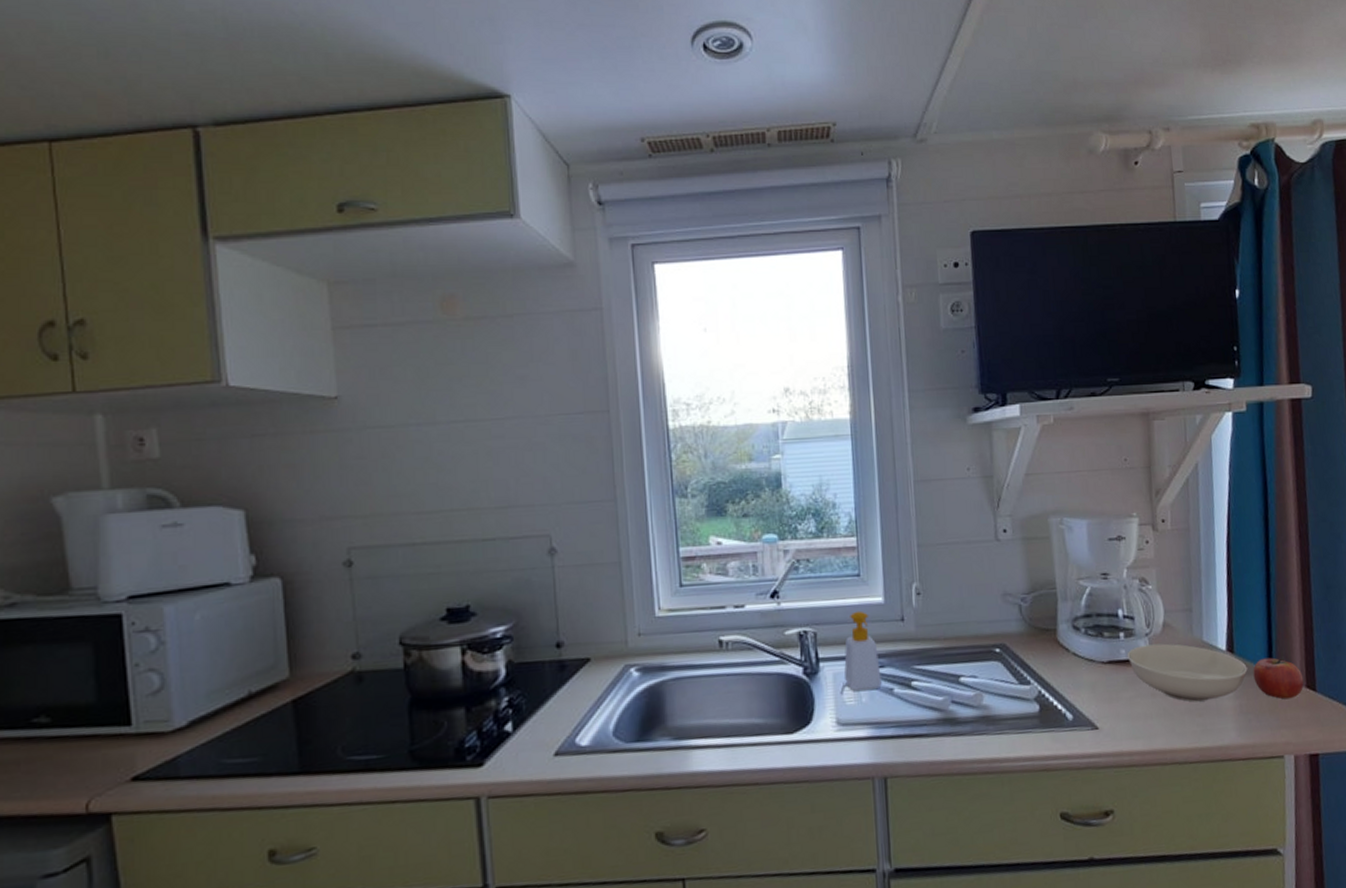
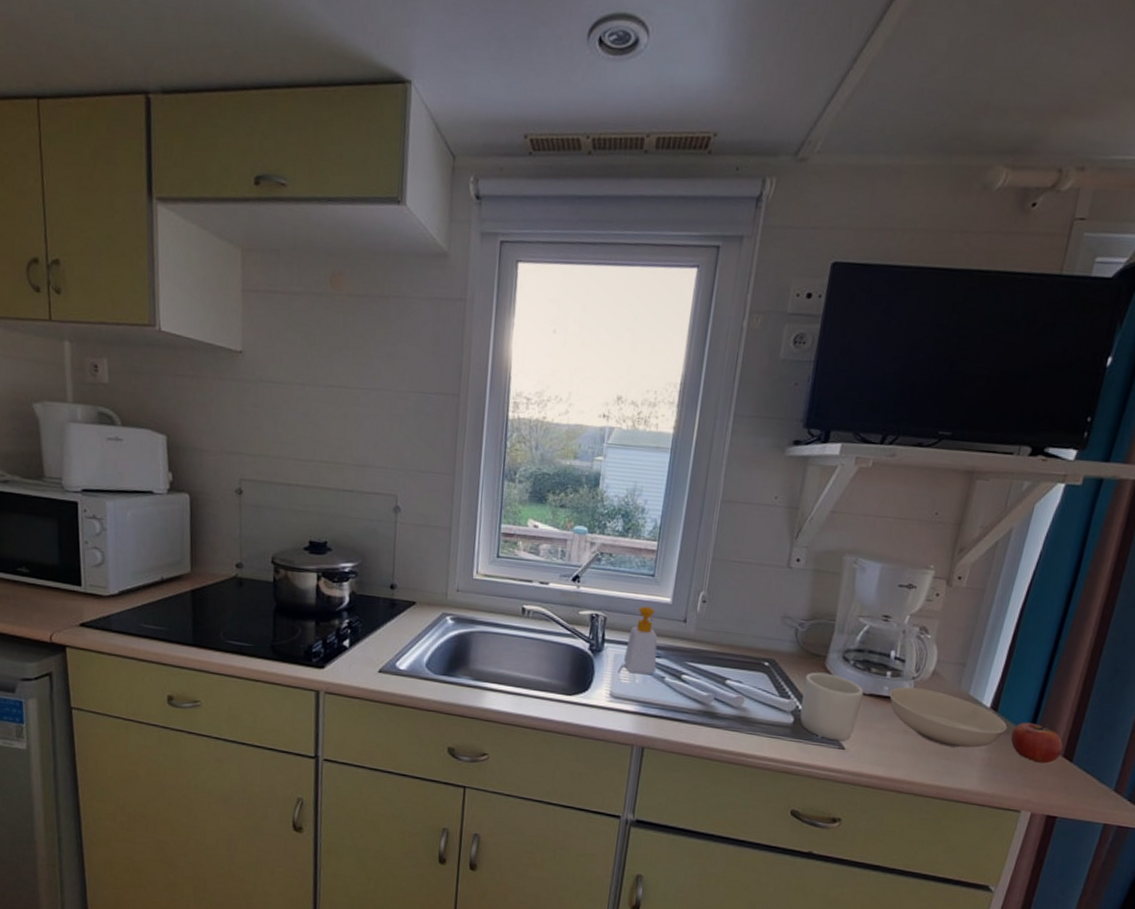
mug: none [1040,647,1103,722] -> present [799,672,864,741]

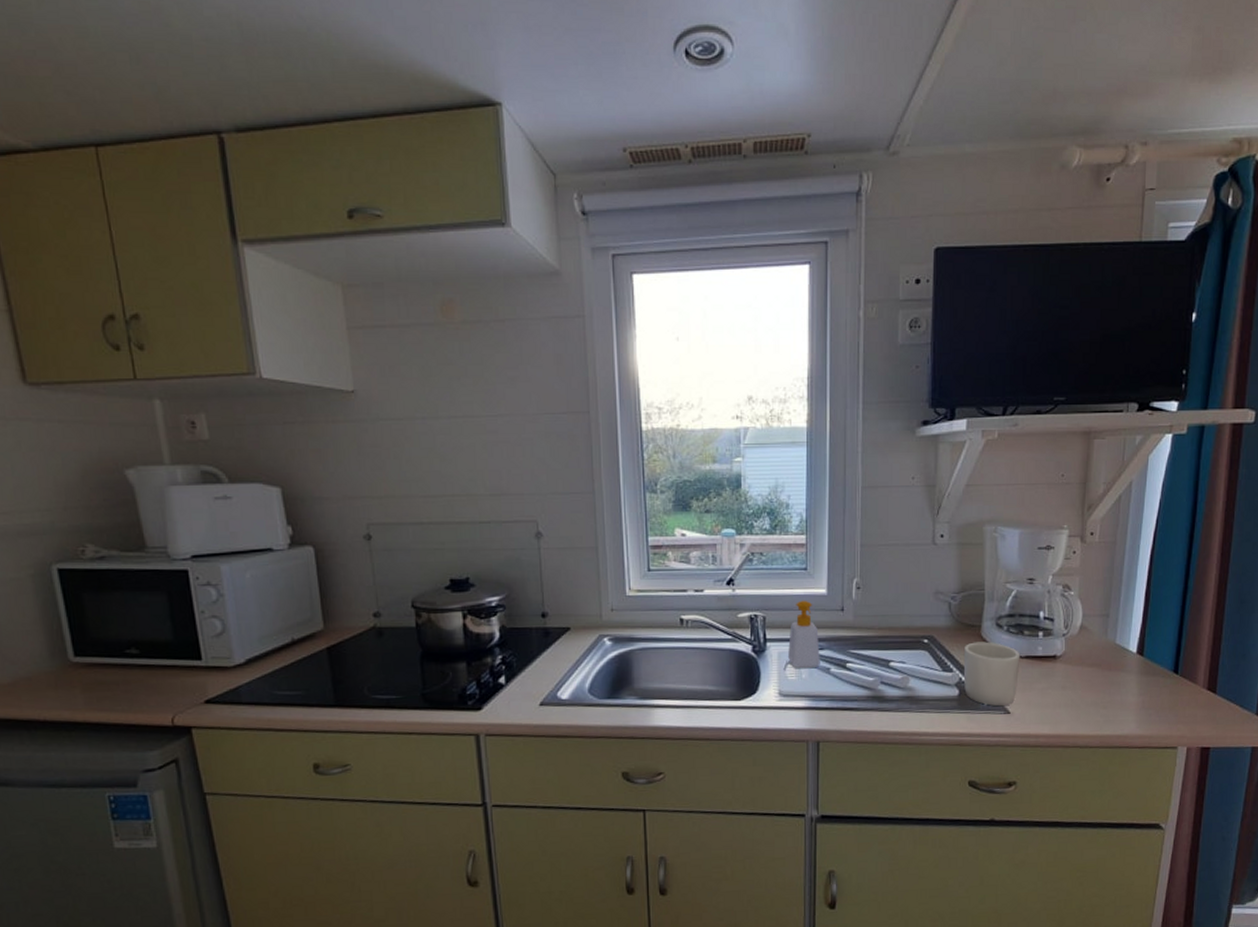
bowl: present [889,686,1008,748] -> none [1043,643,1154,696]
fruit: present [1010,722,1063,764] -> none [1159,661,1206,699]

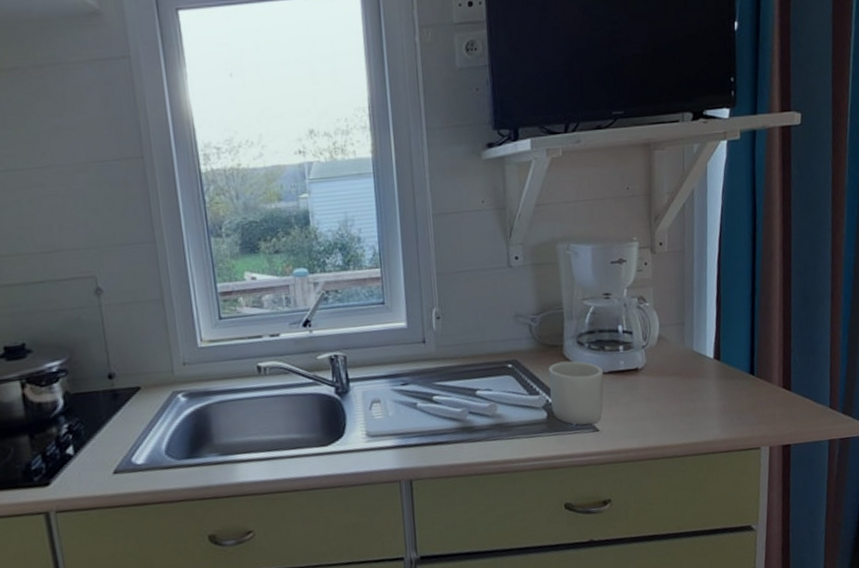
soap bottle: present [787,600,820,668] -> none [372,335,406,407]

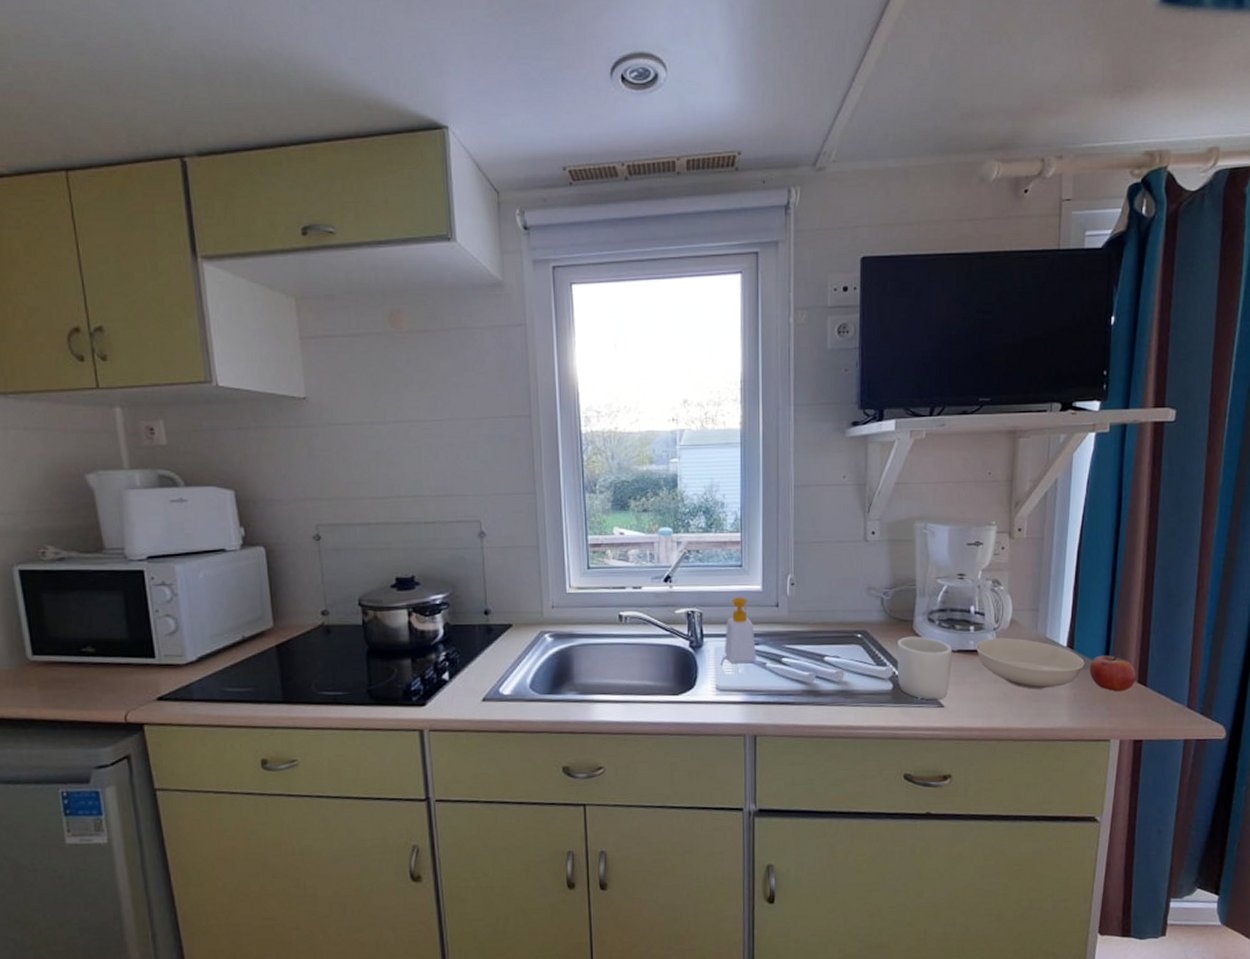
soap bottle: none [372,335,406,407] -> present [724,596,756,663]
bowl: none [625,354,732,405] -> present [975,637,1085,689]
fruit: none [736,361,781,399] -> present [1090,654,1136,692]

